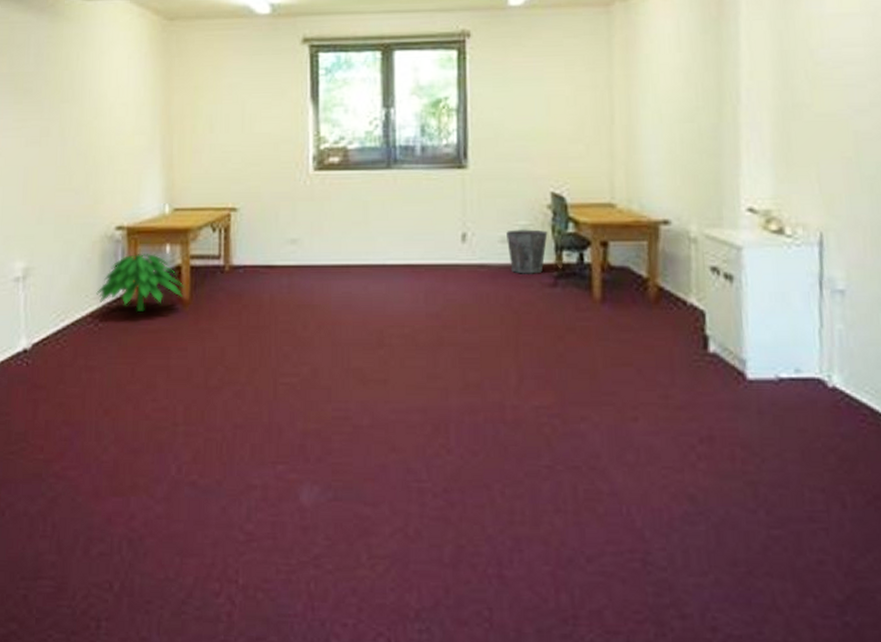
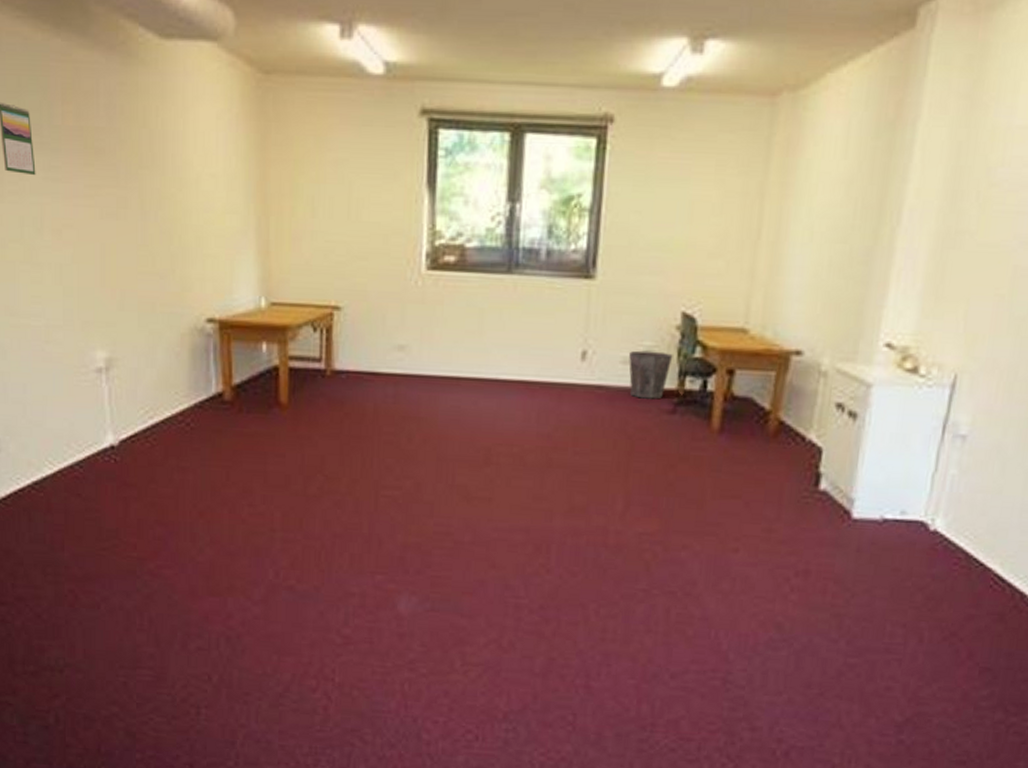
indoor plant: present [96,249,185,311] -> none [187,345,283,413]

